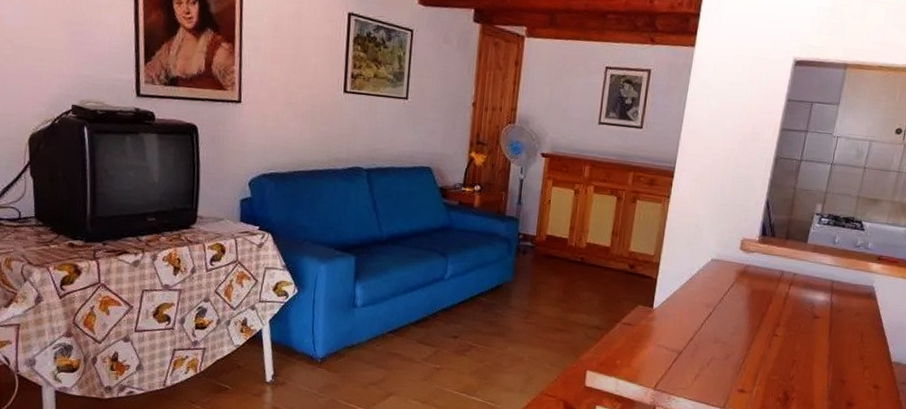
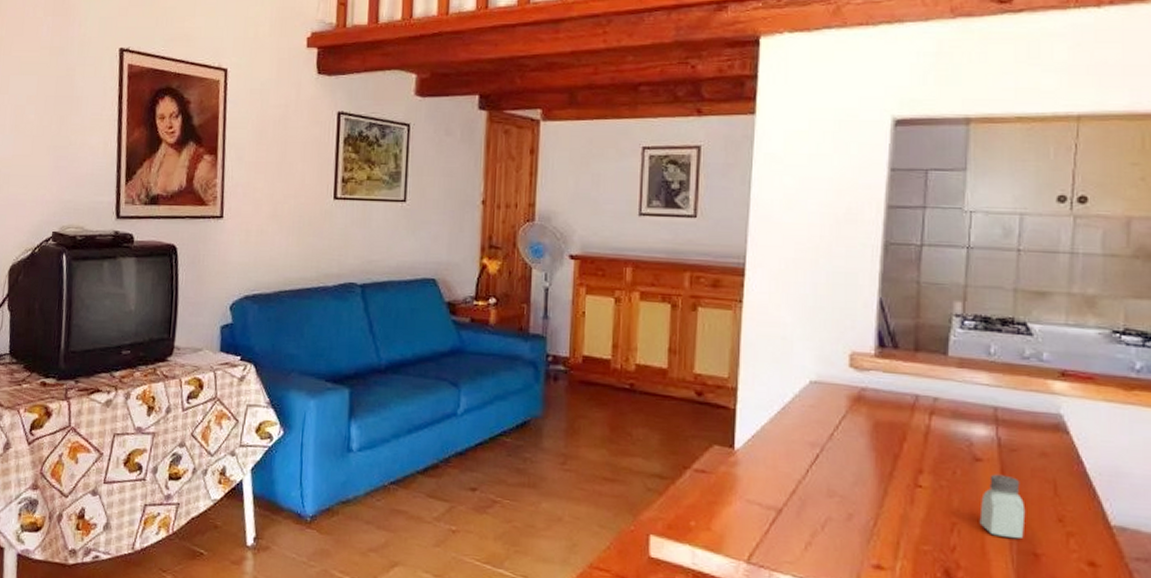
saltshaker: none [811,327,841,371] -> present [979,474,1026,540]

